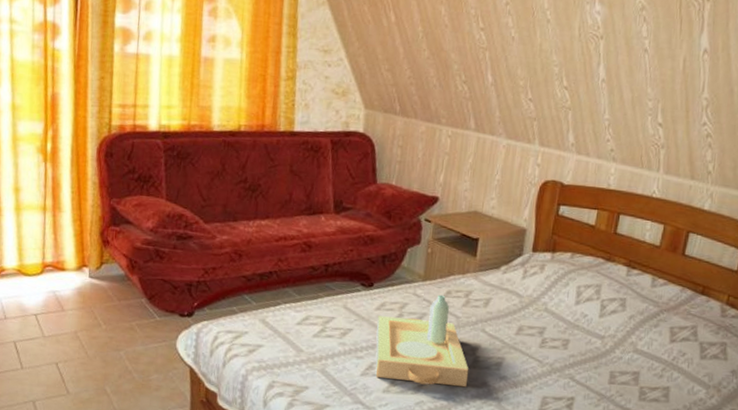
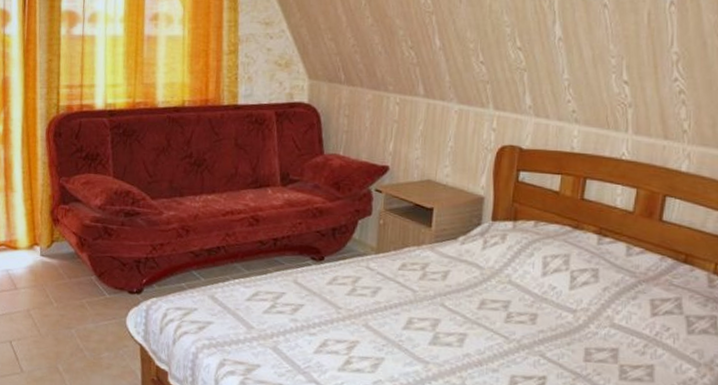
serving tray: present [375,294,469,388] -> none [329,267,429,366]

